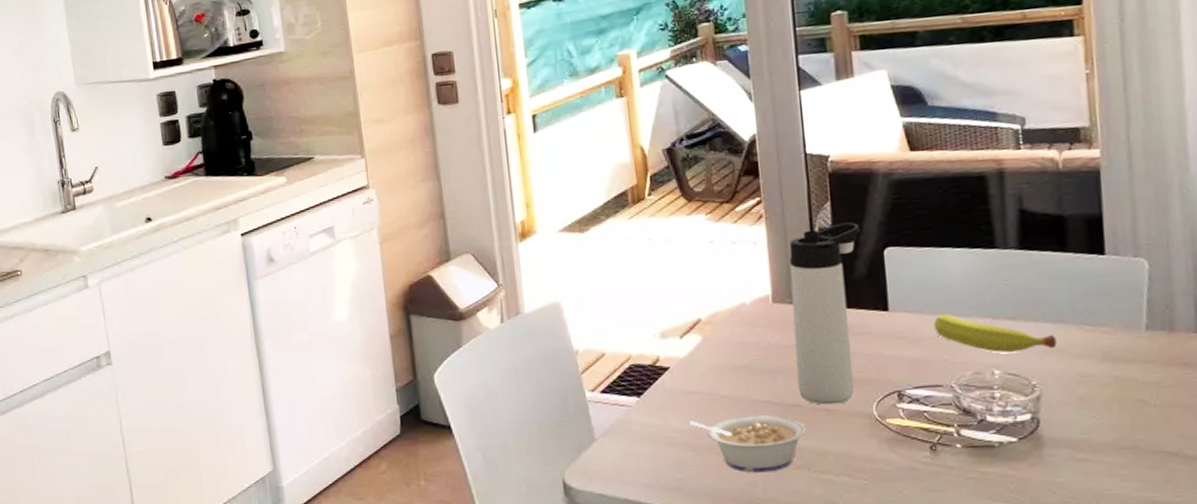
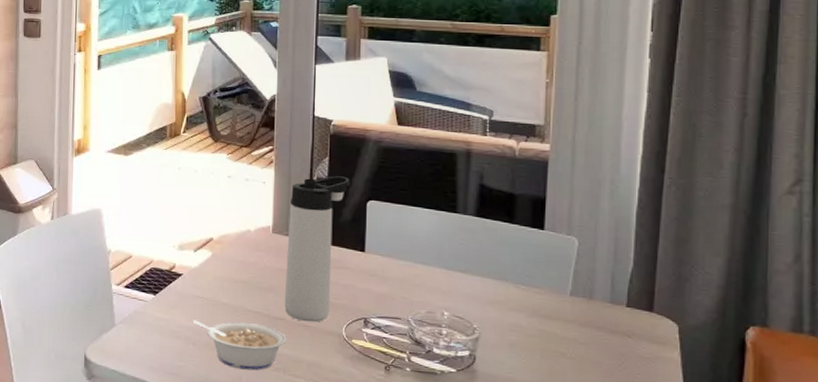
fruit: present [933,313,1057,353] -> none [399,260,497,300]

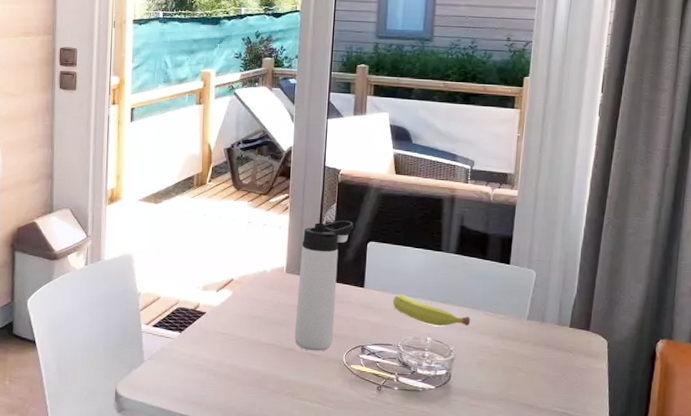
legume: present [193,320,287,371] -> none [214,353,296,396]
fruit: none [399,260,497,300] -> present [392,294,470,326]

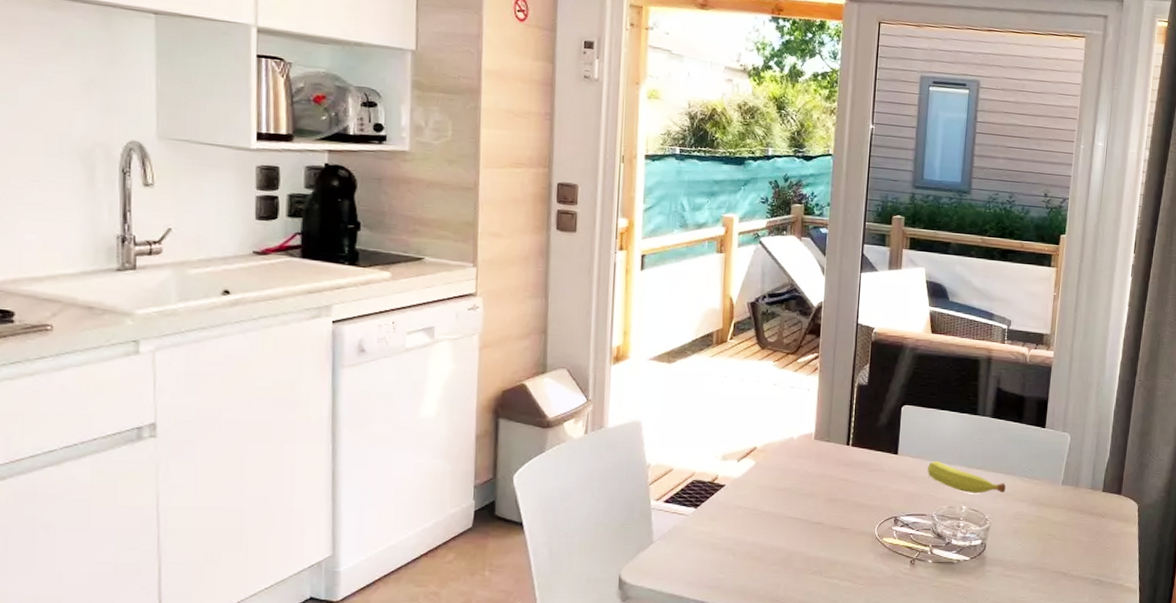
thermos bottle: present [294,220,354,351] -> none [823,382,888,524]

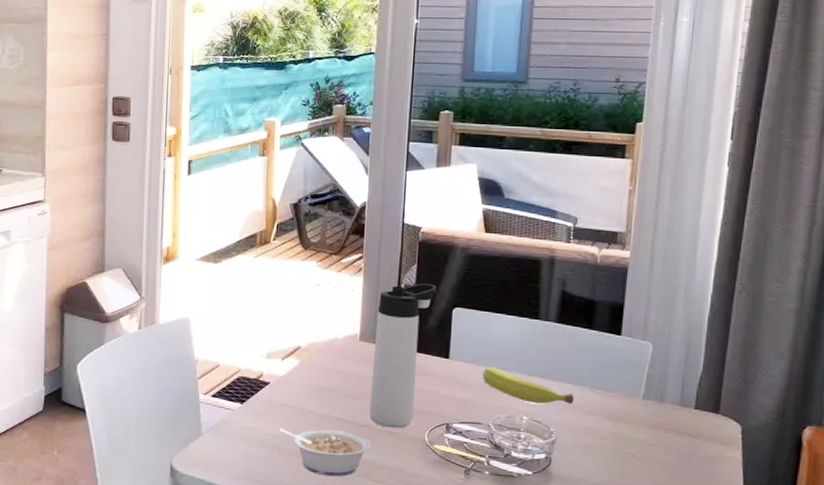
legume: none [734,530,824,576] -> present [279,428,371,477]
thermos bottle: none [823,382,888,524] -> present [369,283,437,429]

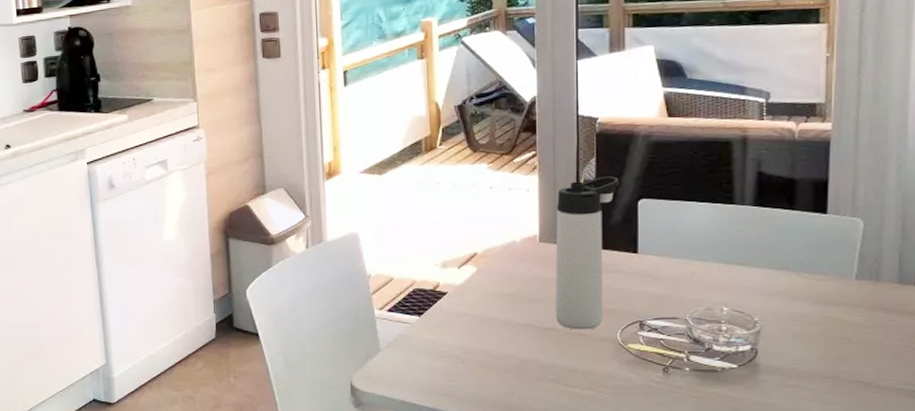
legume: present [279,428,371,477] -> none [461,336,560,384]
fruit: present [482,366,574,404] -> none [675,257,778,293]

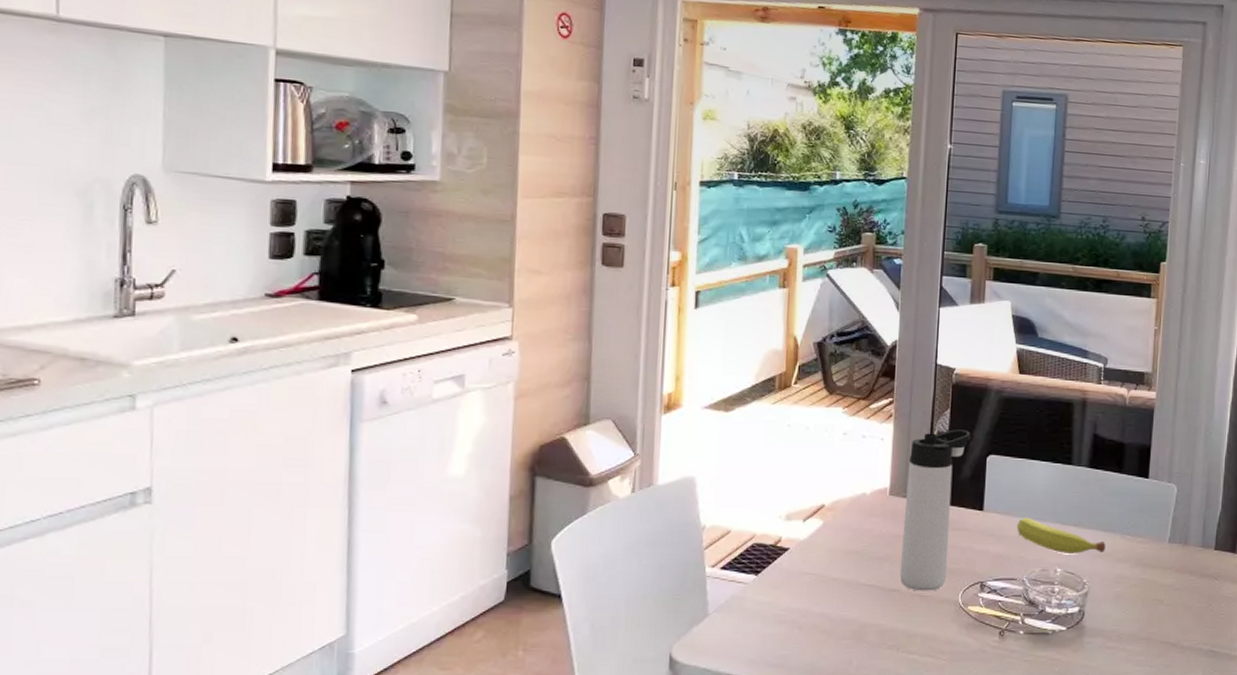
fruit: none [675,257,778,293] -> present [1016,517,1106,553]

